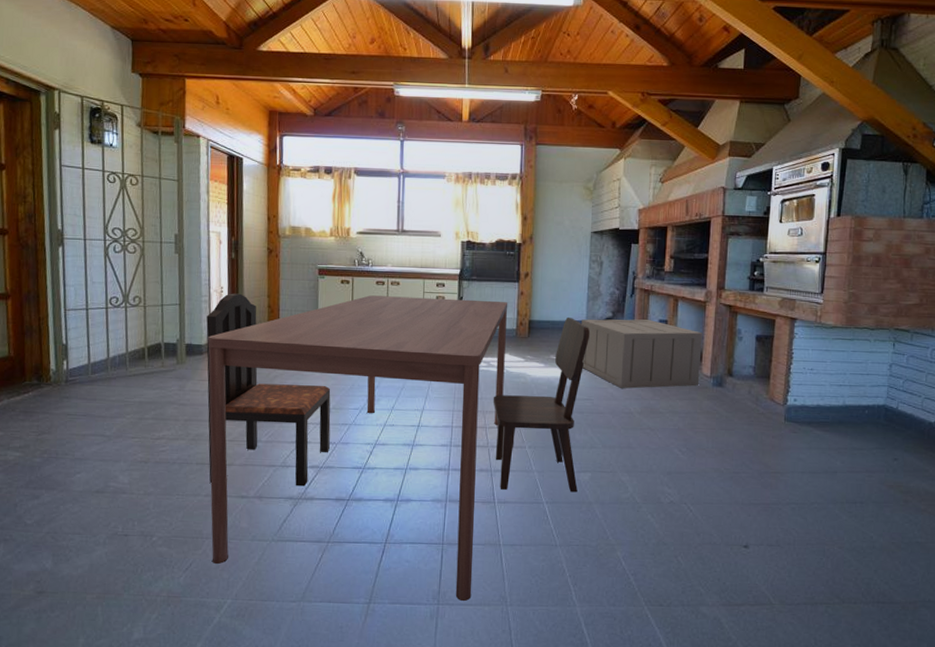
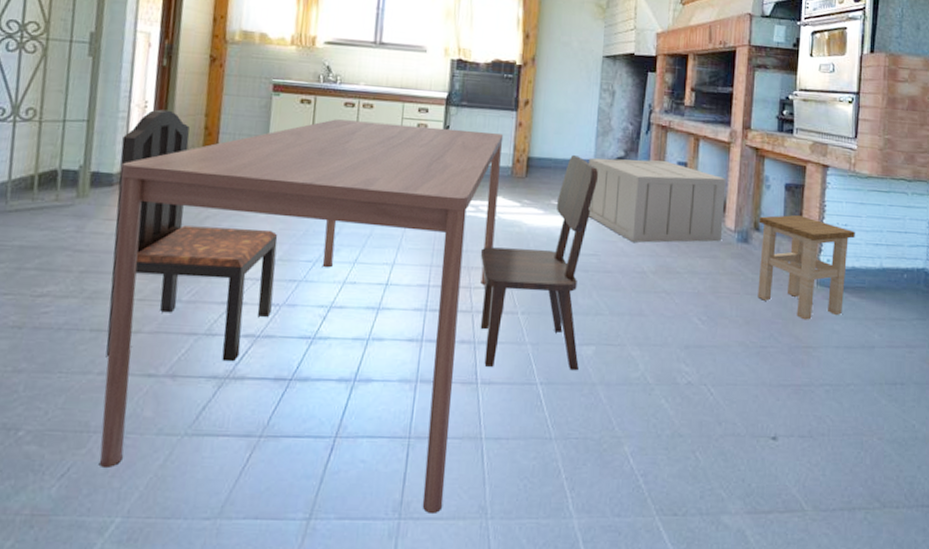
stool: none [731,361,820,450] -> present [757,214,855,320]

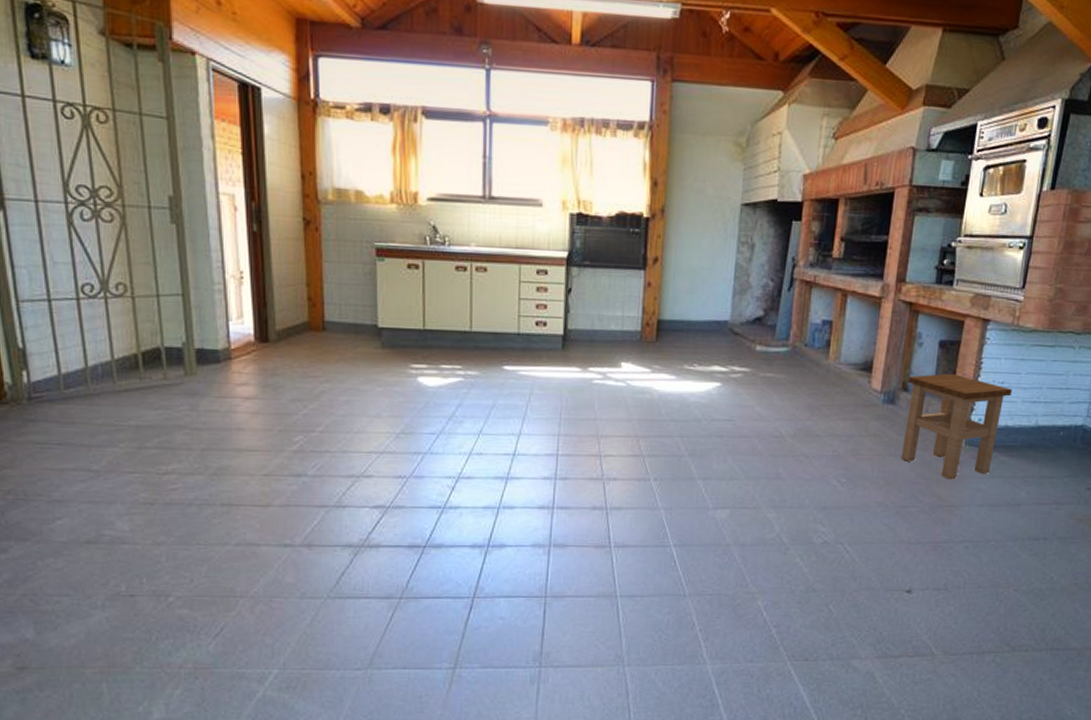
dining table: present [99,119,504,515] -> none [226,285,631,663]
dining chair: present [106,109,278,362] -> none [223,280,399,532]
dining chair: present [480,155,599,371] -> none [609,317,736,533]
crate: present [588,158,726,243] -> none [724,318,875,407]

